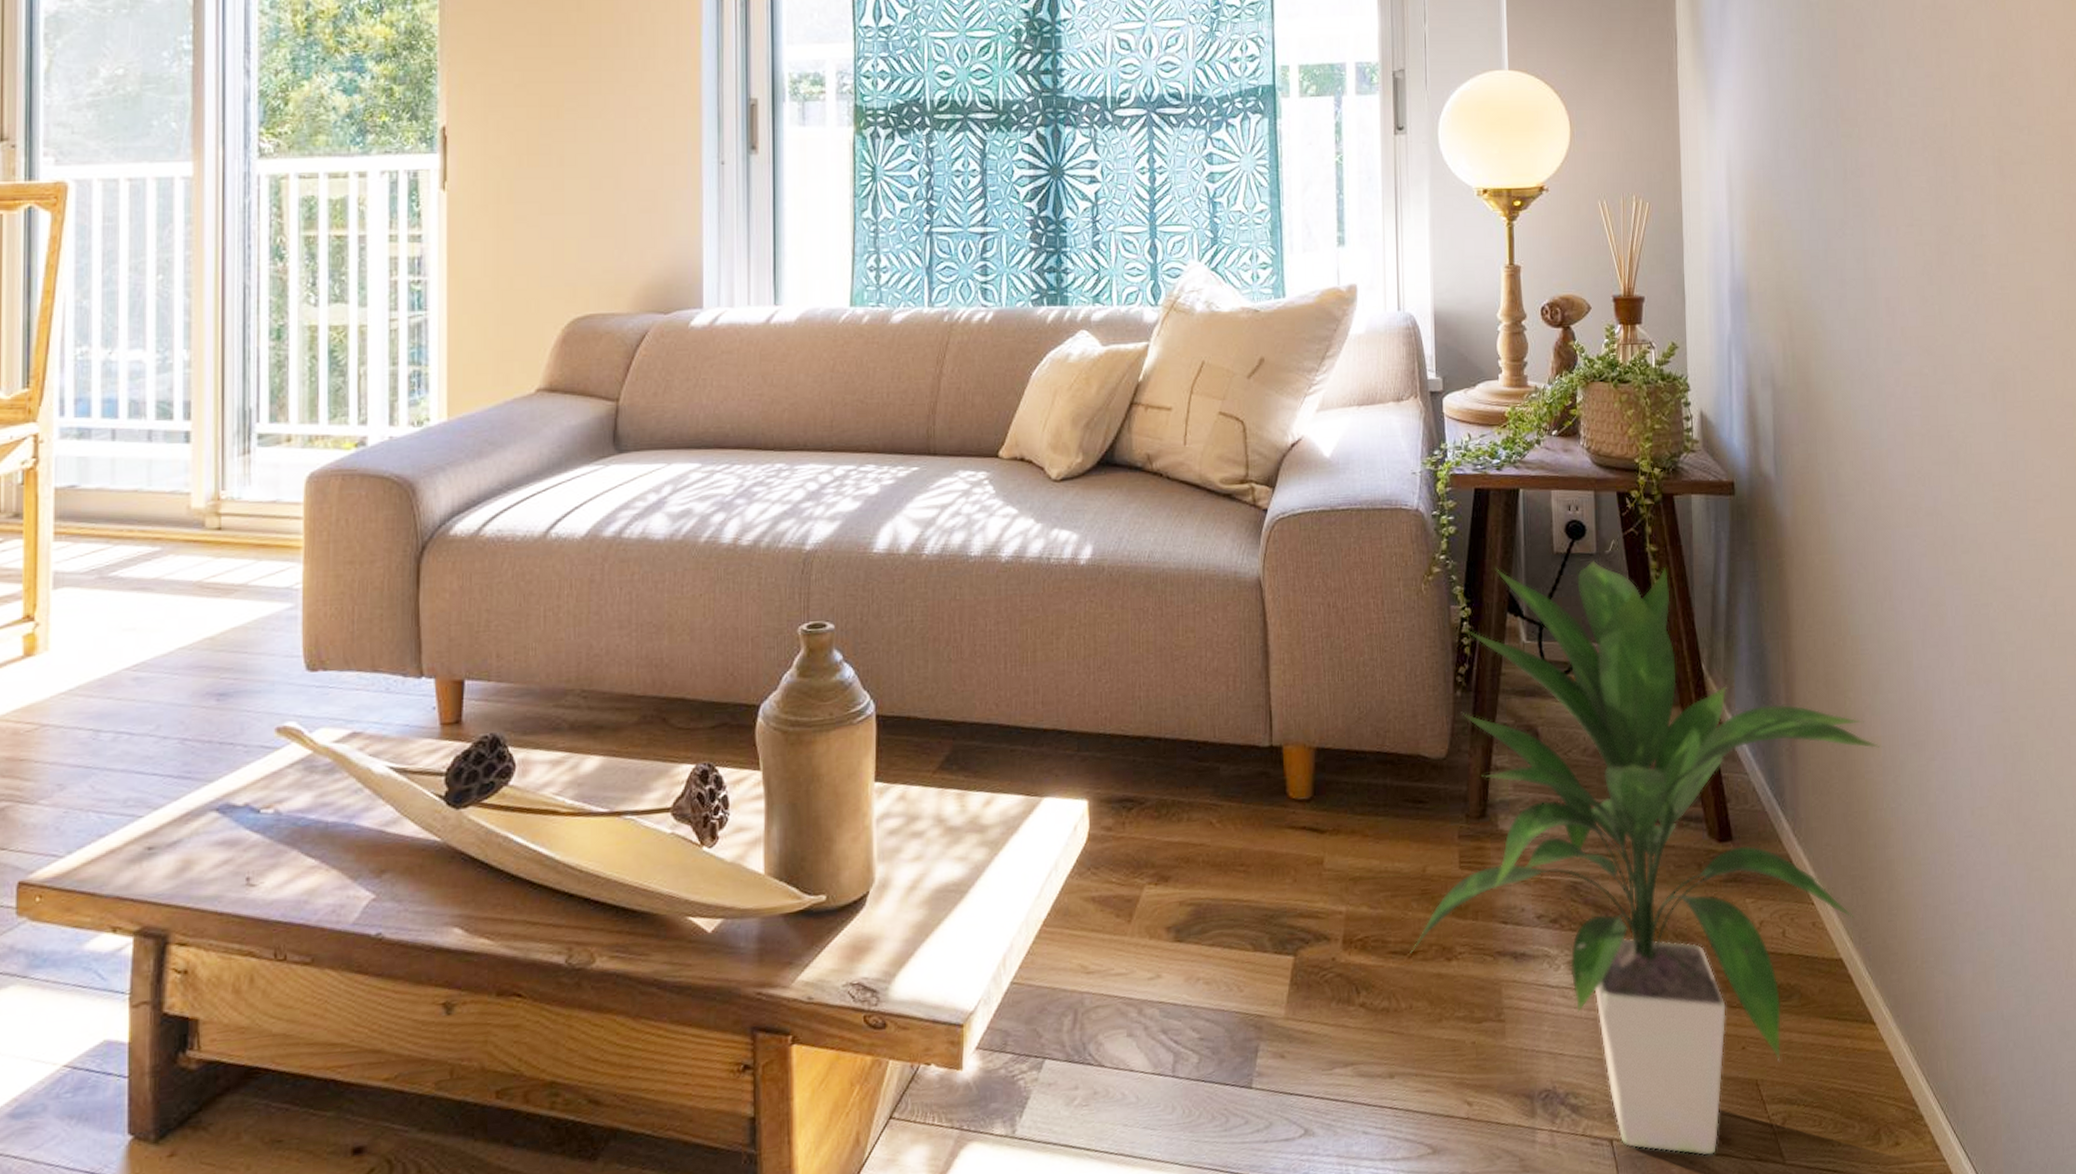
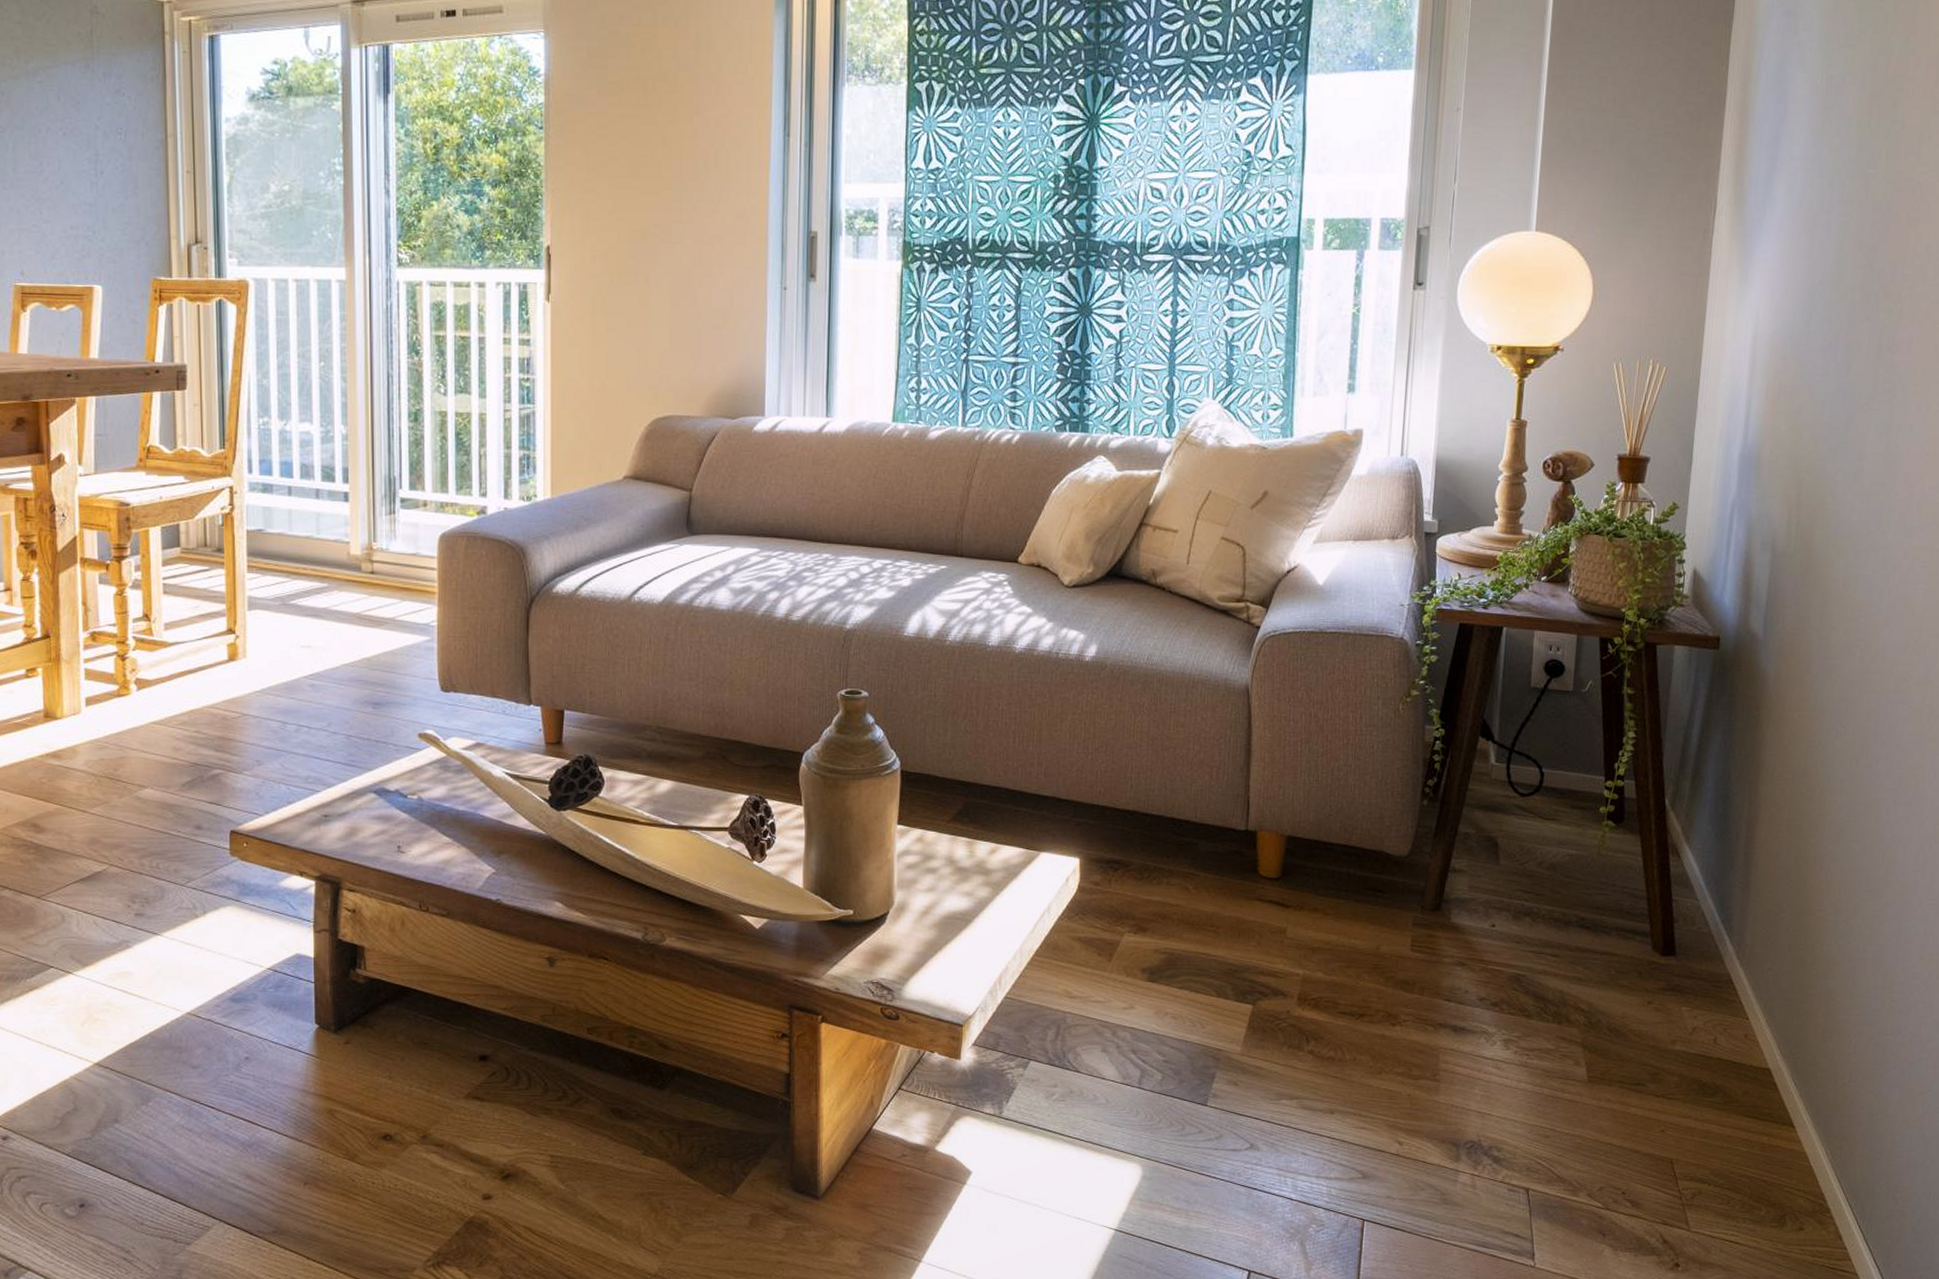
indoor plant: present [1410,561,1883,1155] -> none [1358,695,1838,1214]

